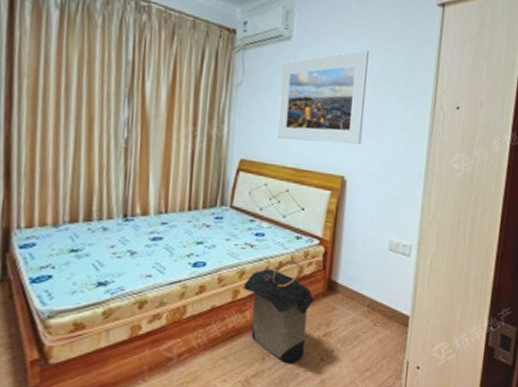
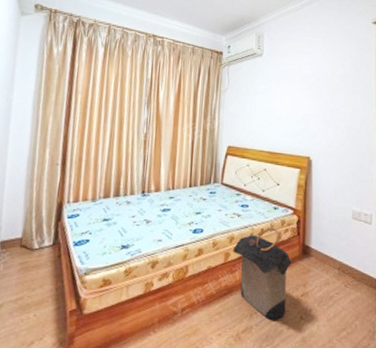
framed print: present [277,50,369,145] -> none [255,59,323,132]

